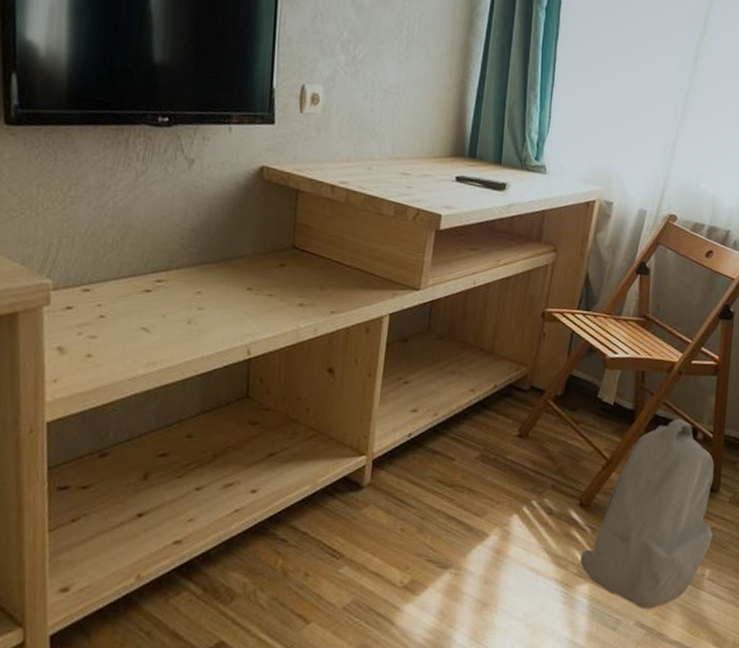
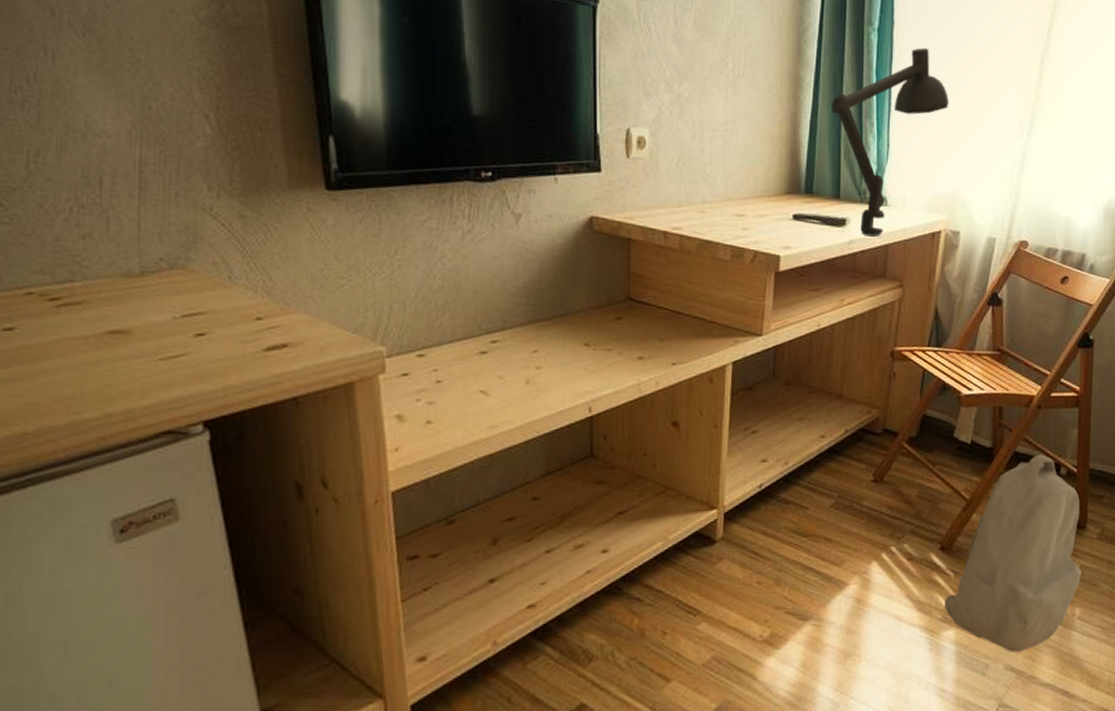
desk lamp: none [498,28,609,202] -> present [831,48,948,237]

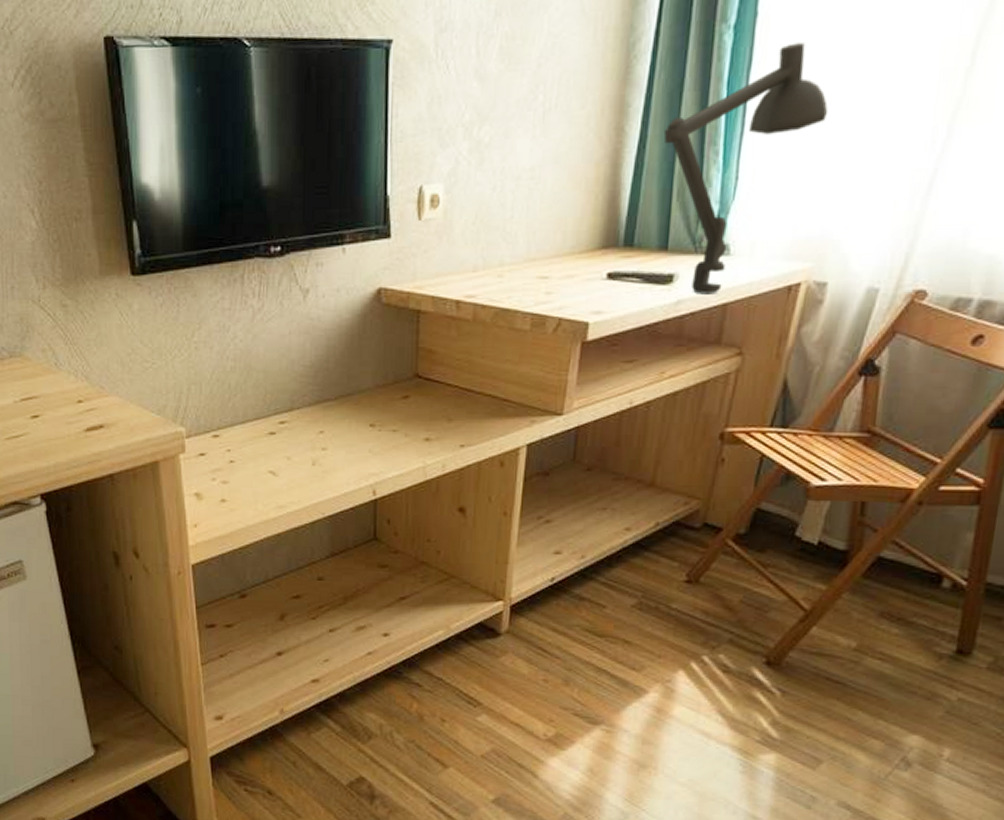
backpack: present [944,454,1081,652] -> none [764,561,967,789]

